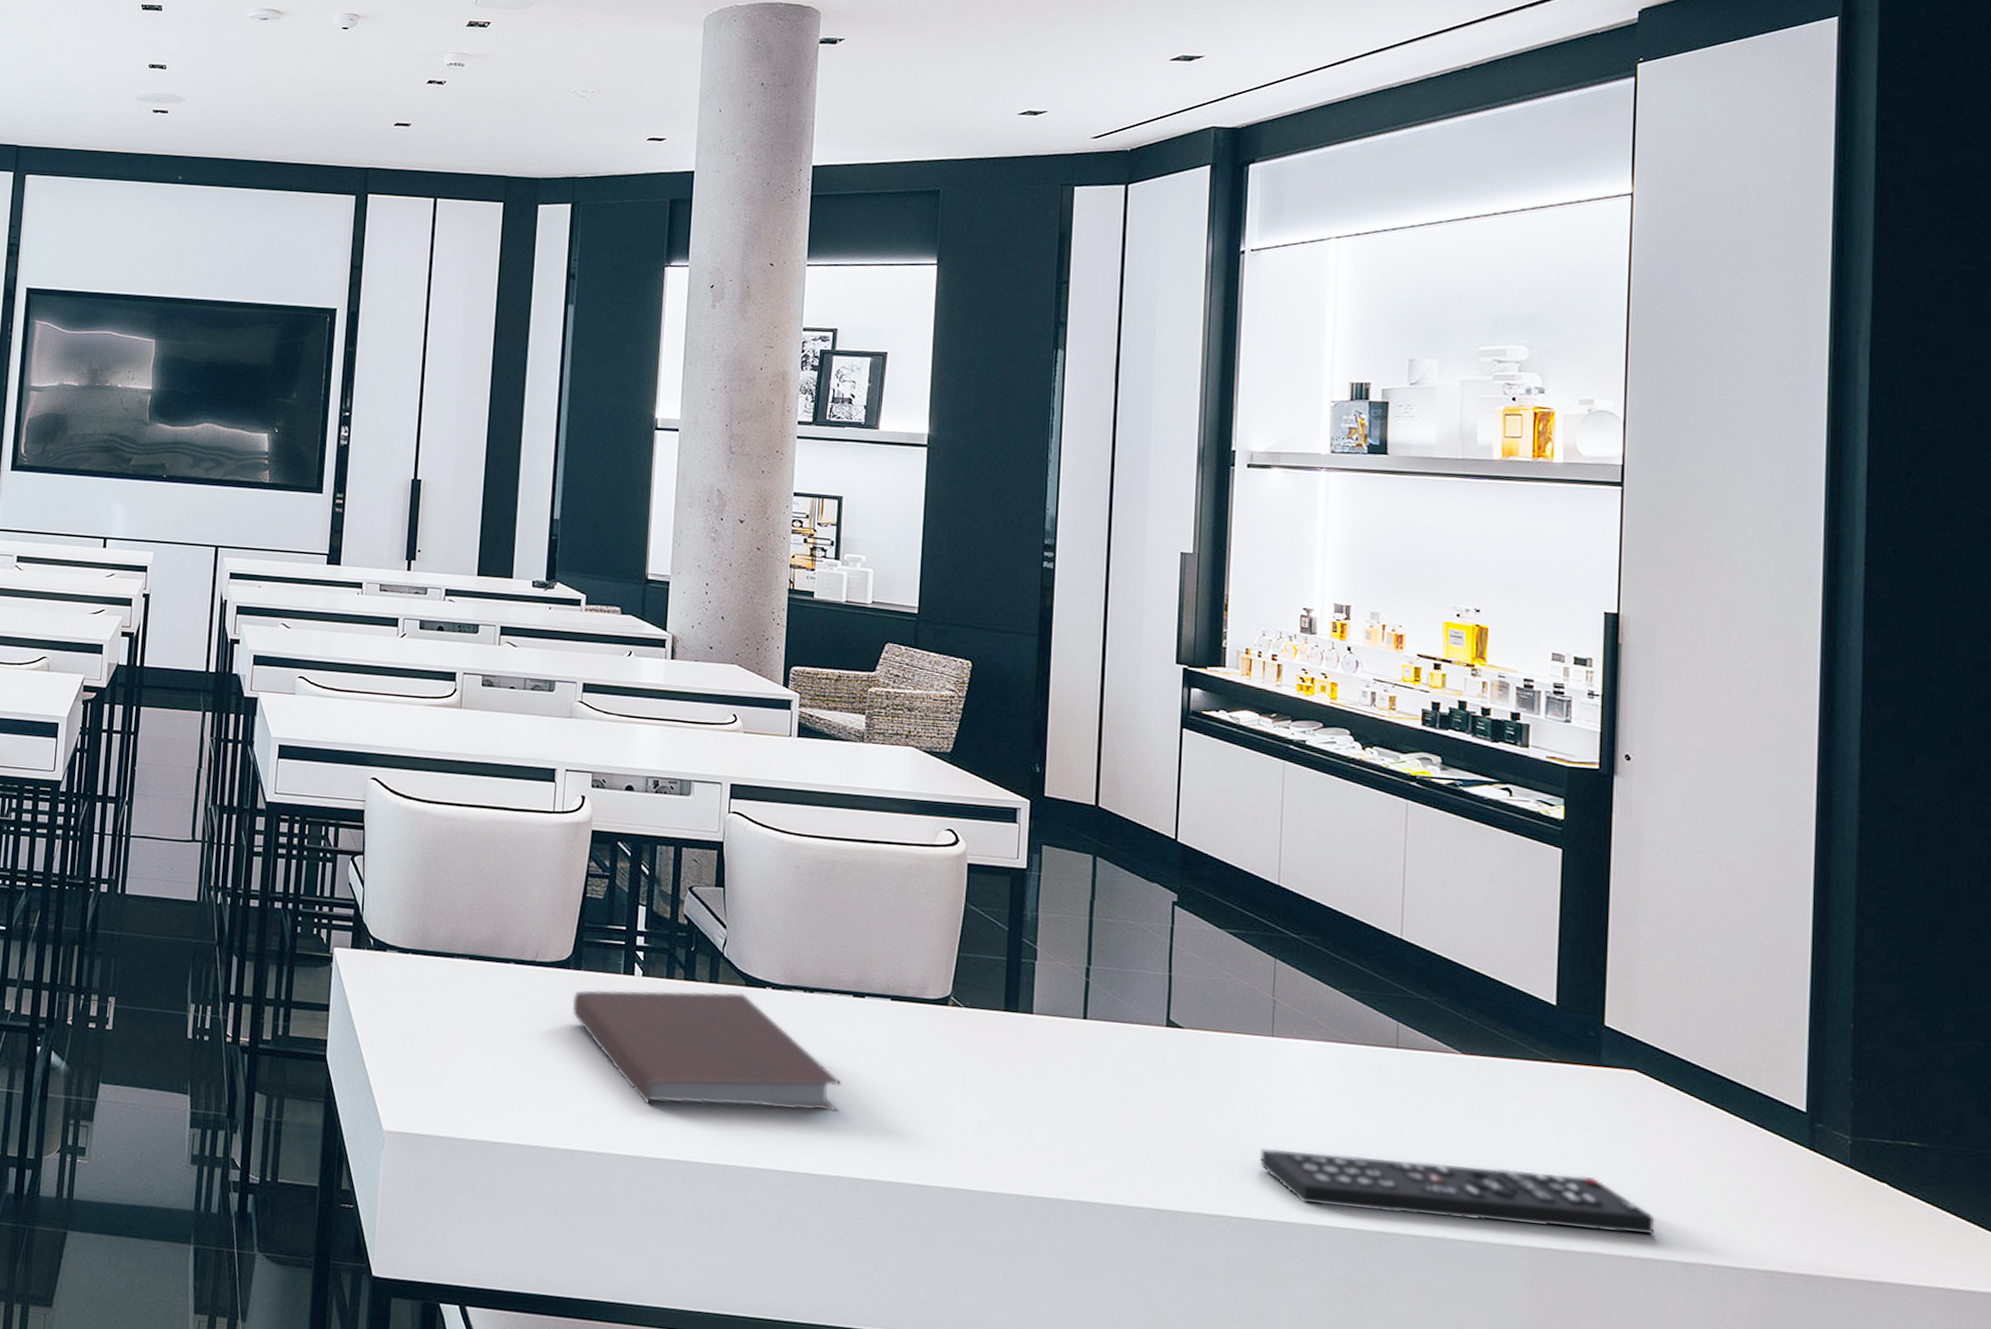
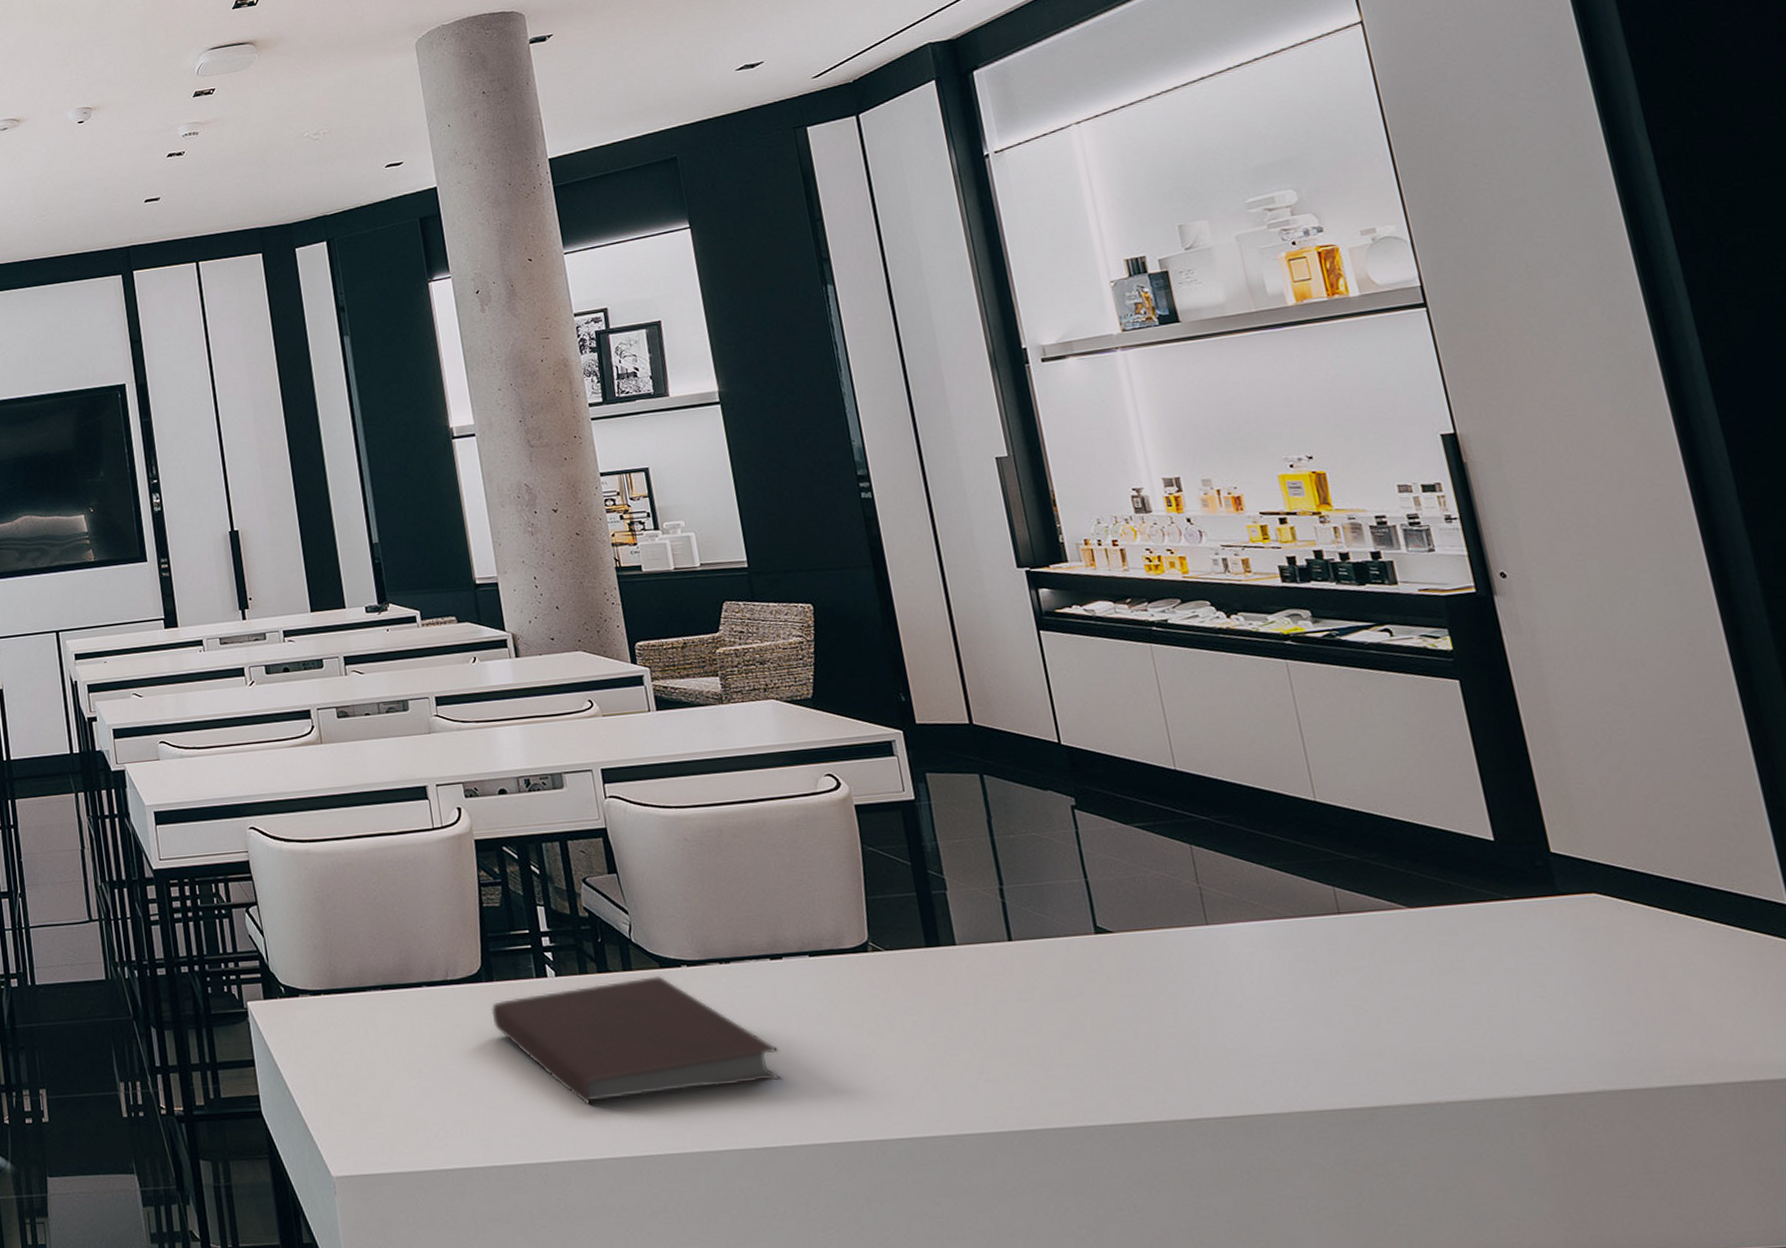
remote control: present [1260,1148,1655,1235] -> none [1223,1011,1661,1092]

